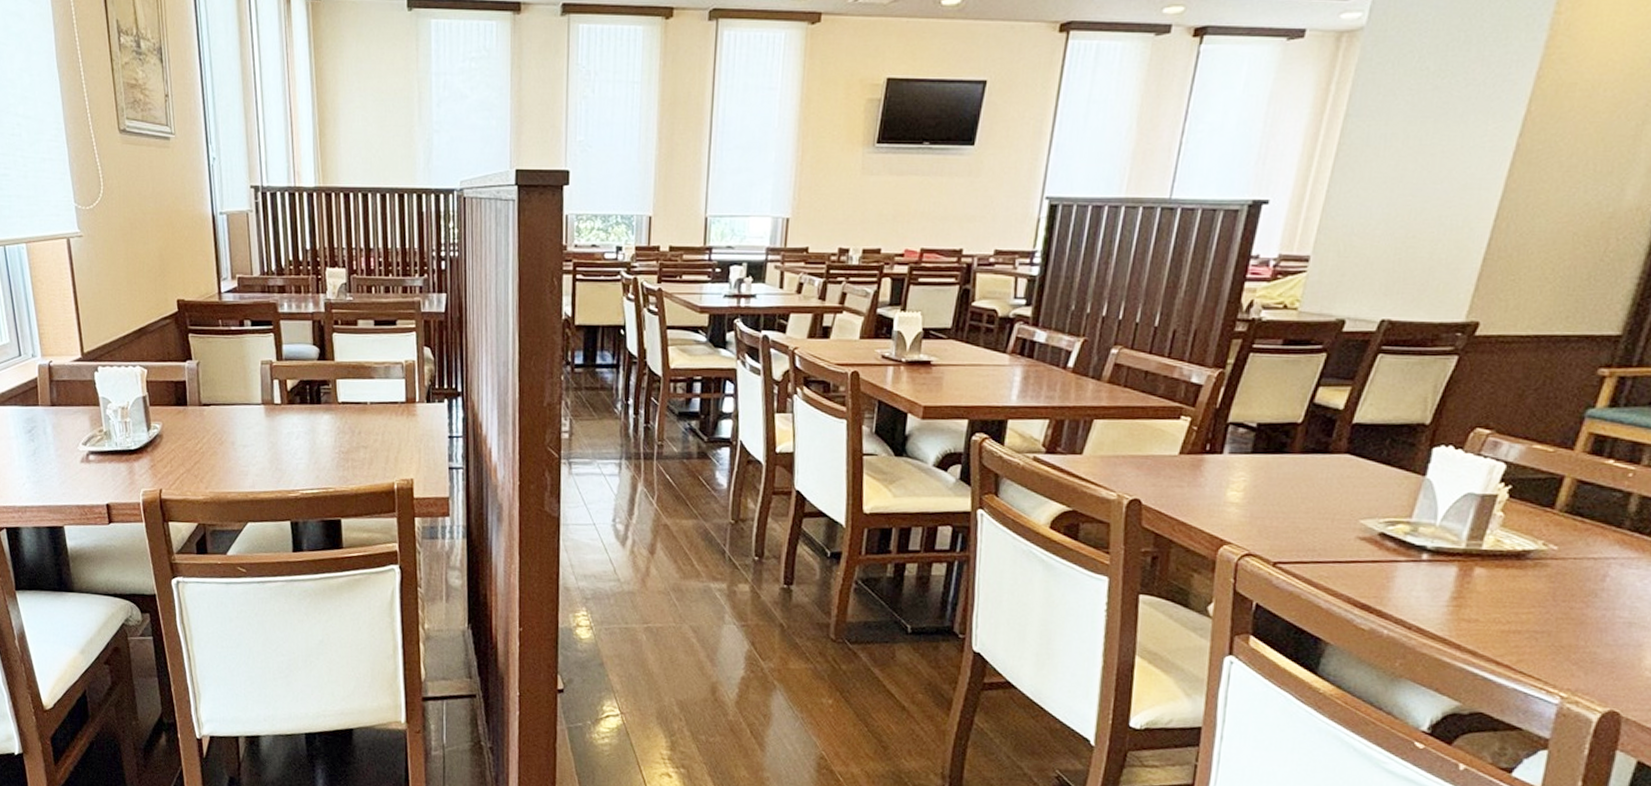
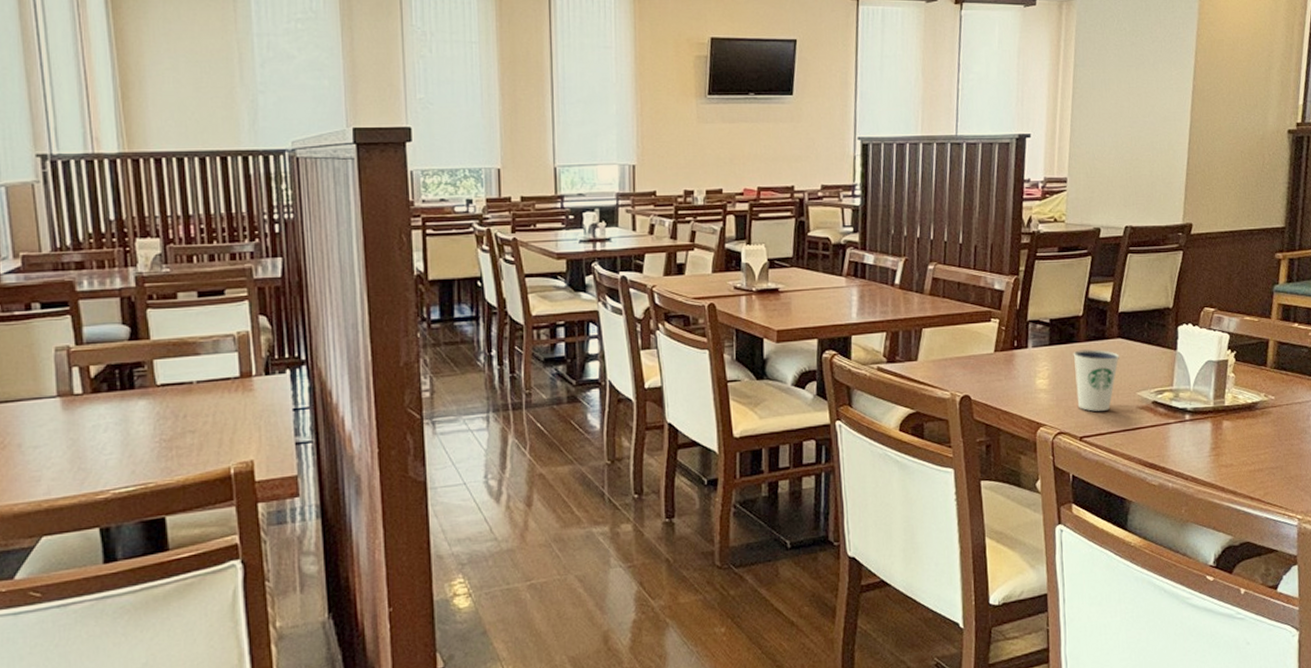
dixie cup: none [1277,462,1344,536] -> present [1073,349,1119,411]

